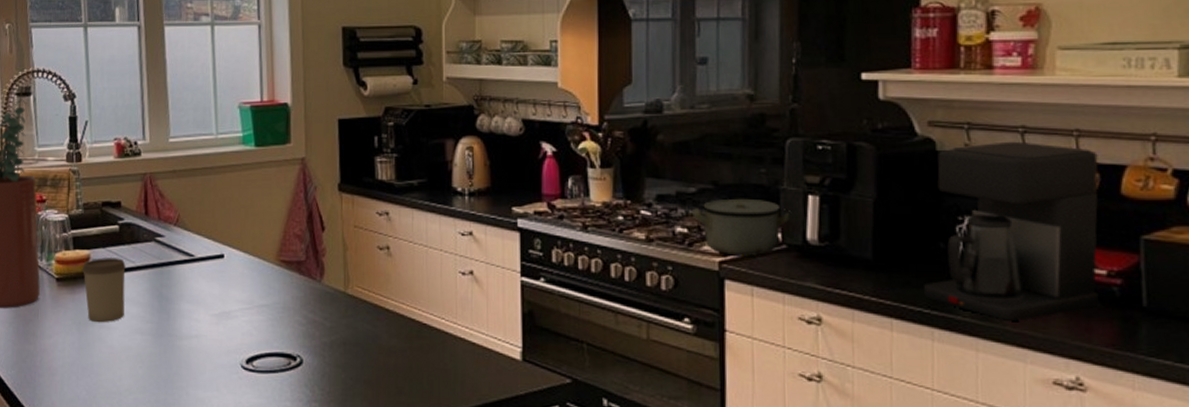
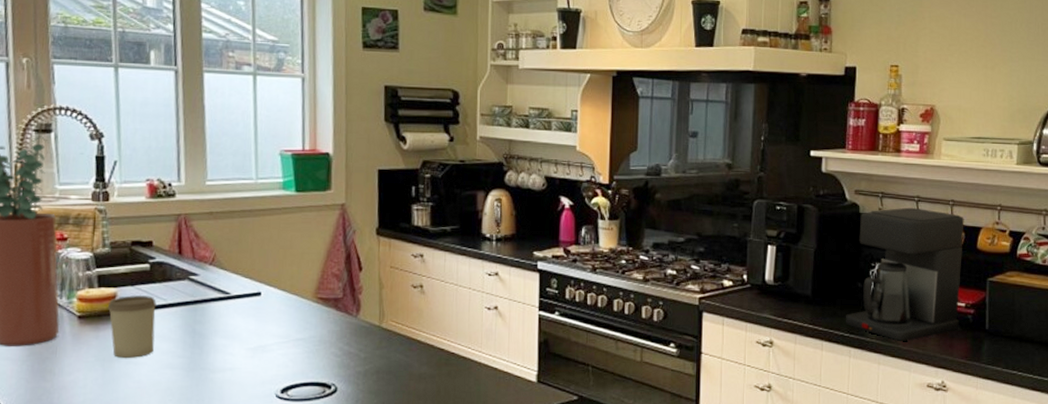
cooking pot: present [691,198,794,256] -> none [679,247,757,293]

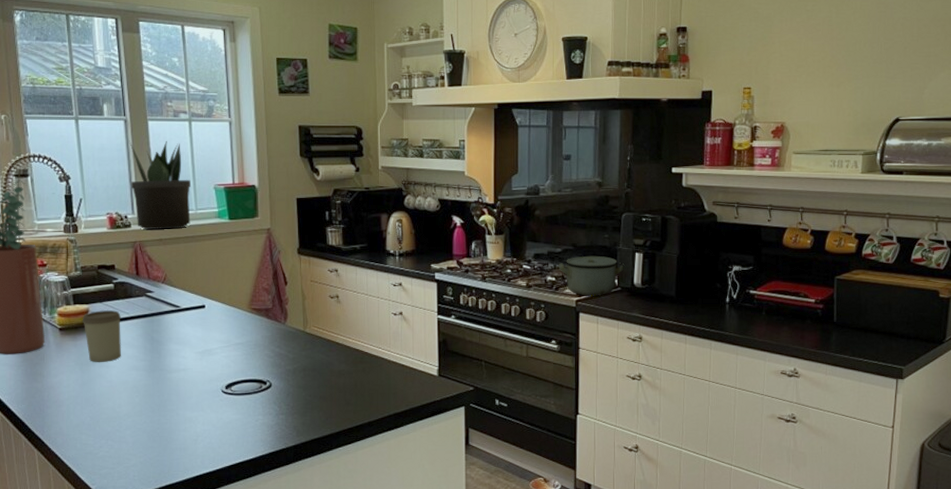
planter: none [178,95,252,201] -> present [129,140,191,229]
cooking pot: none [679,247,757,293] -> present [558,255,626,296]
coffee maker: present [845,207,964,342] -> none [706,215,813,335]

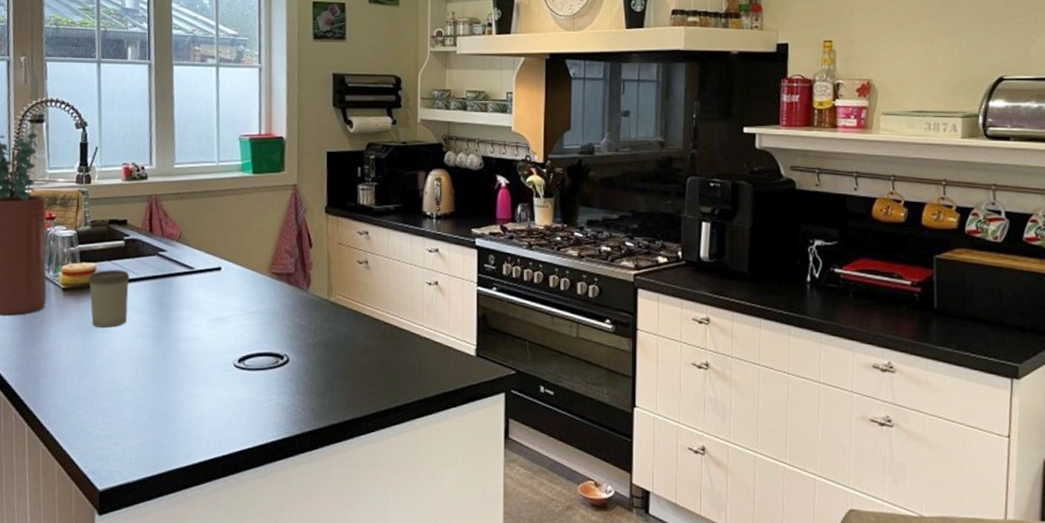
planter: present [129,140,191,229] -> none [150,86,214,182]
cooking pot: present [558,255,626,296] -> none [613,224,691,270]

